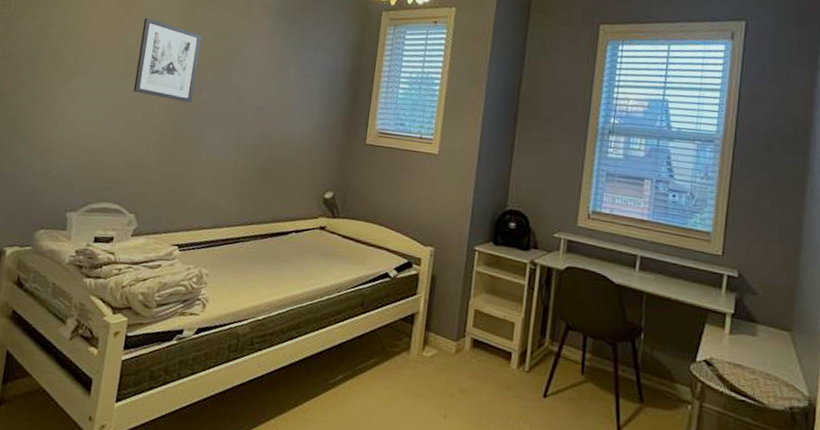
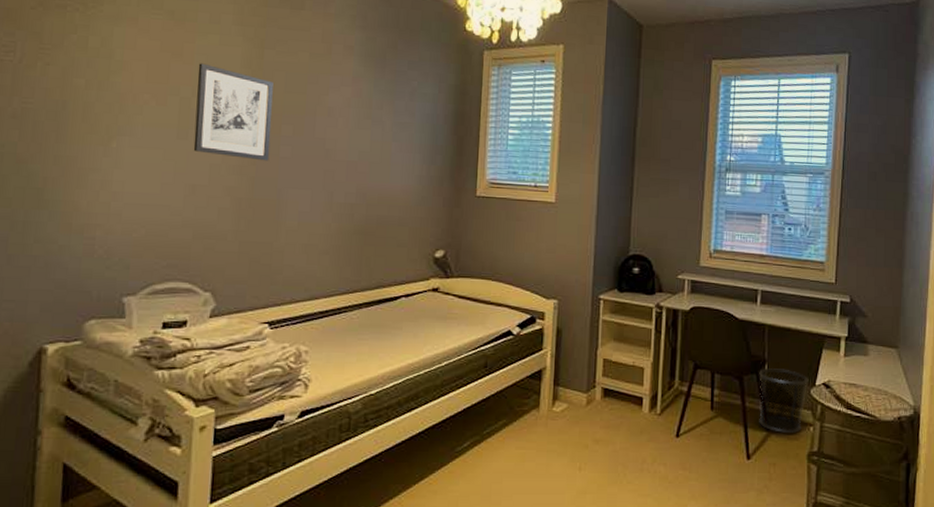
waste bin: none [632,337,689,409] -> present [759,368,809,433]

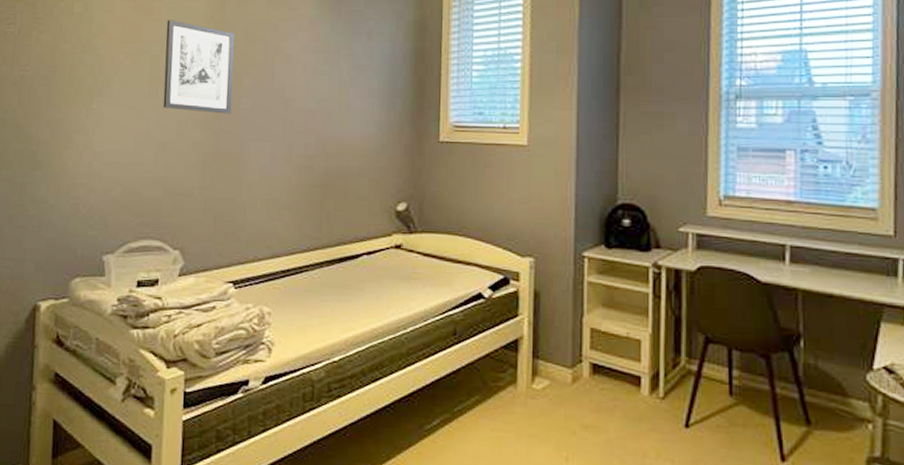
waste bin: present [759,368,809,433] -> none [792,345,863,431]

